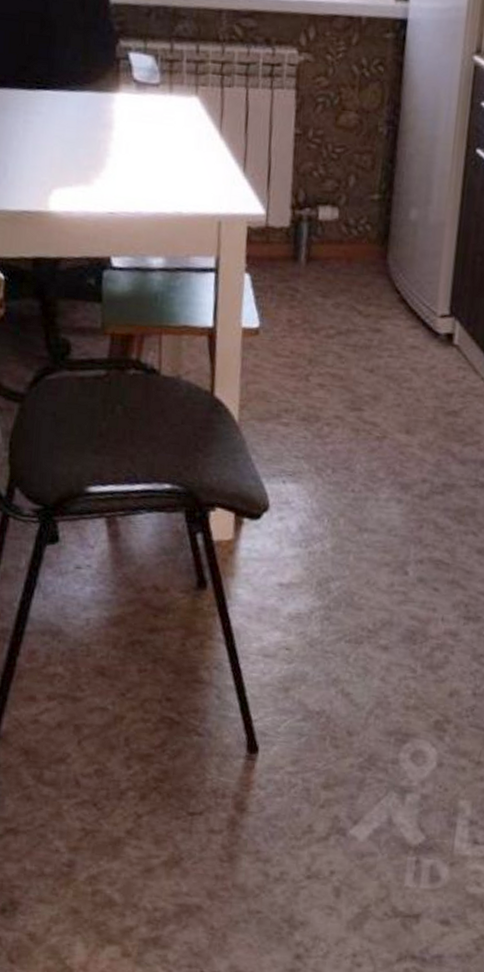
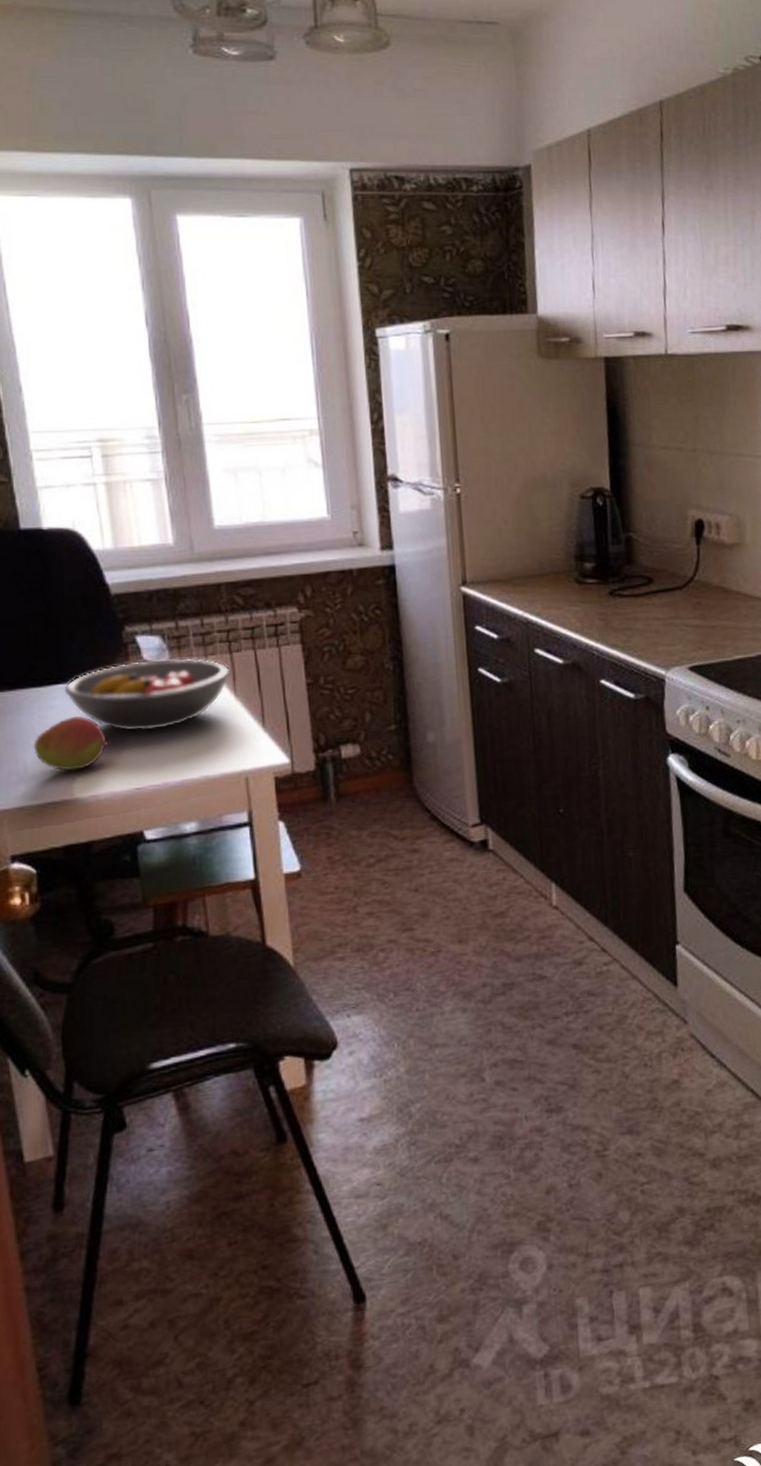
fruit: none [15,127,92,184] -> present [33,715,112,772]
fruit bowl: none [52,79,220,156] -> present [65,658,231,732]

